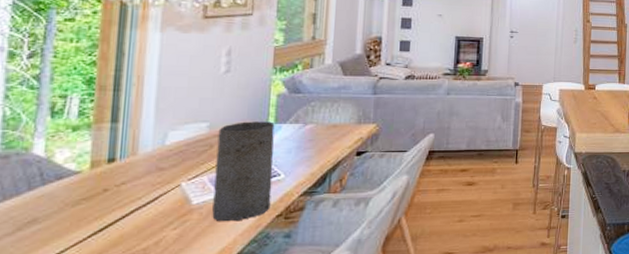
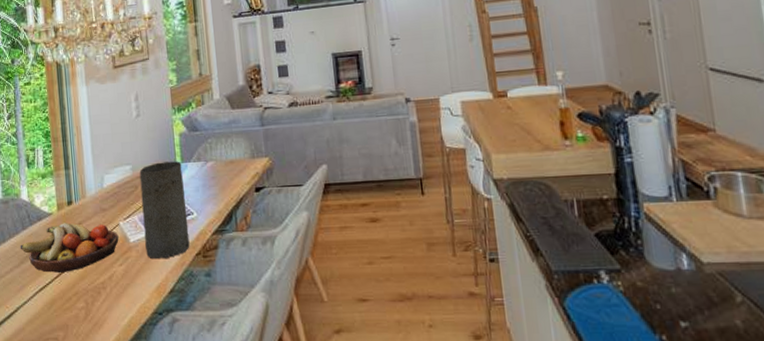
fruit bowl: none [19,182,177,241] -> present [20,223,119,274]

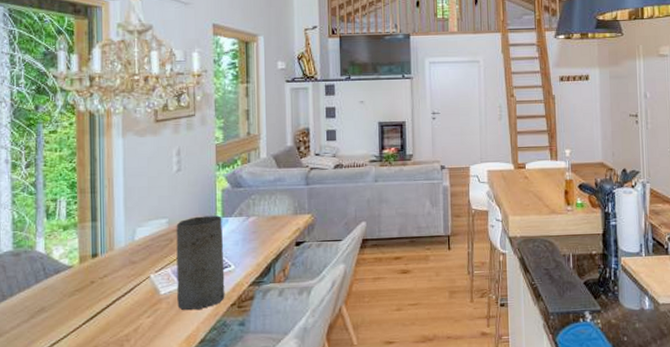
fruit bowl: present [20,223,119,274] -> none [31,275,148,327]

